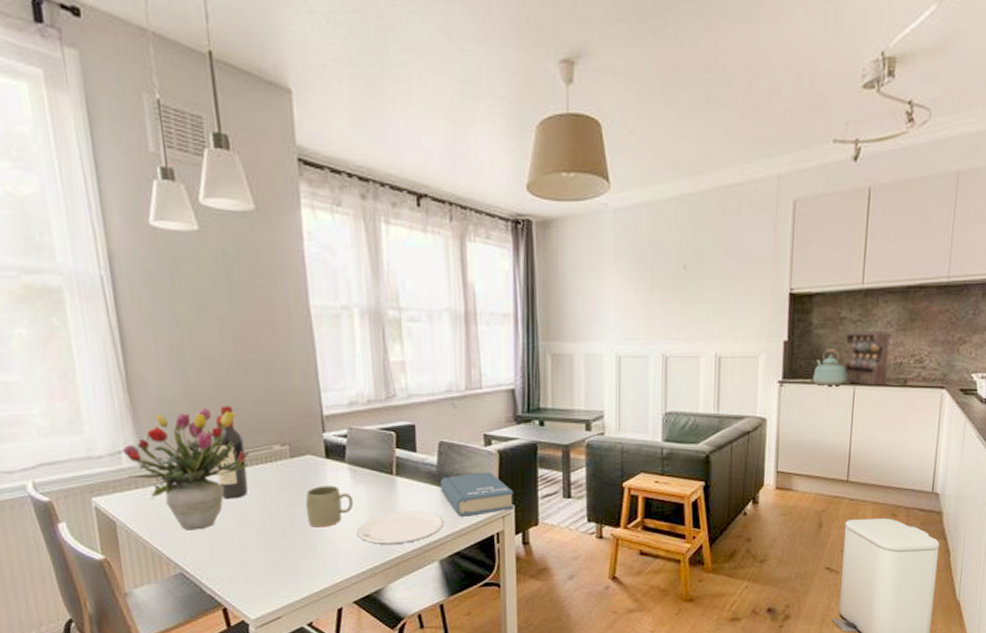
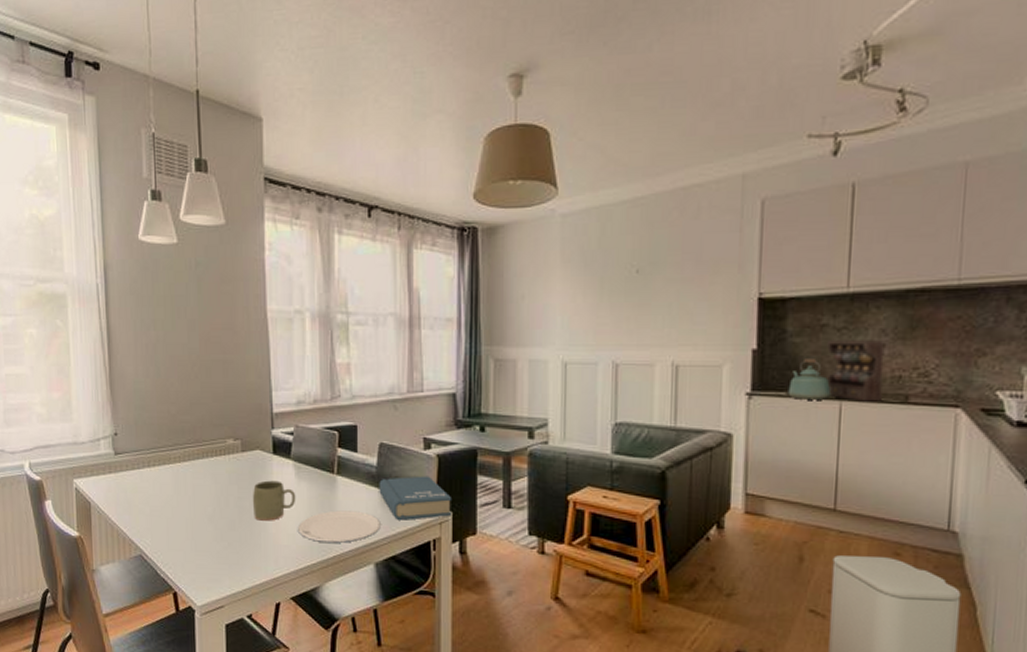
flower arrangement: present [123,408,250,530] -> none [102,402,207,515]
wine bottle: present [215,406,249,499] -> none [178,401,203,488]

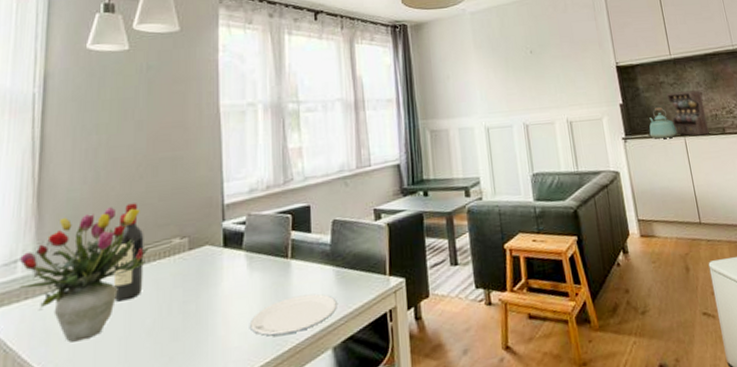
flower arrangement: none [102,402,207,515] -> present [18,207,149,342]
wine bottle: none [178,401,203,488] -> present [113,203,144,302]
mug: present [252,480,296,521] -> none [199,275,248,324]
book: present [379,476,452,520] -> none [334,245,406,296]

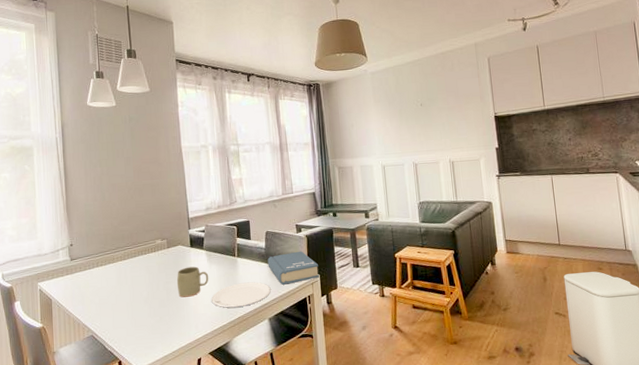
flower arrangement: present [18,207,149,342] -> none [60,217,141,303]
wine bottle: present [113,203,144,302] -> none [119,215,140,280]
mug: none [199,275,248,324] -> present [176,266,209,298]
book: none [334,245,406,296] -> present [267,251,320,285]
kettle: present [649,107,678,139] -> none [520,151,546,177]
spice rack: present [666,90,709,136] -> none [538,136,574,175]

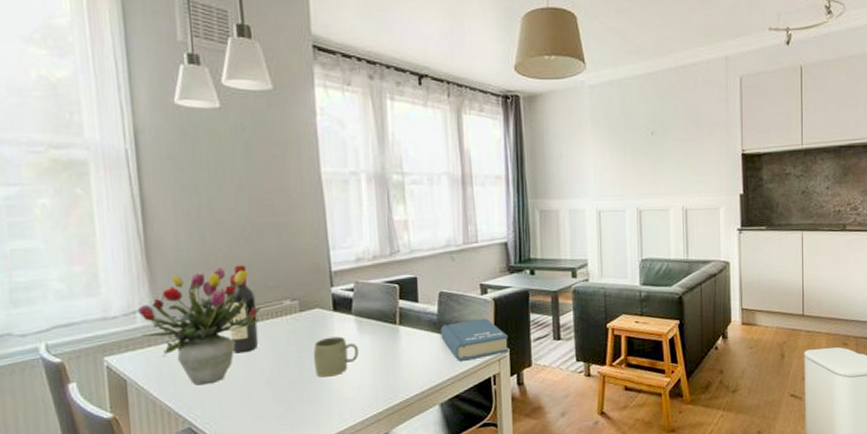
flower arrangement: none [60,217,141,303] -> present [138,268,261,385]
wine bottle: none [119,215,140,280] -> present [228,265,259,353]
plate: present [212,282,271,308] -> none [362,357,444,391]

